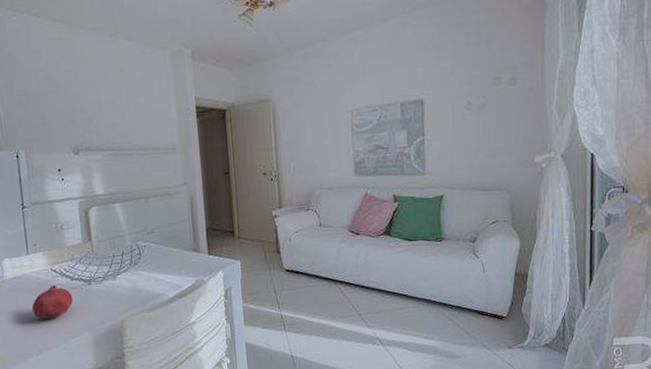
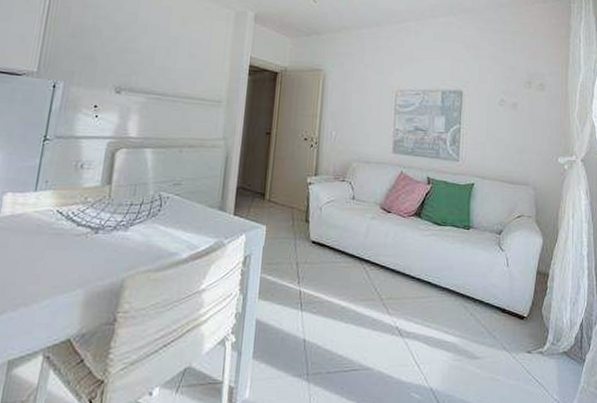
fruit: present [31,284,73,319] -> none [21,228,74,268]

